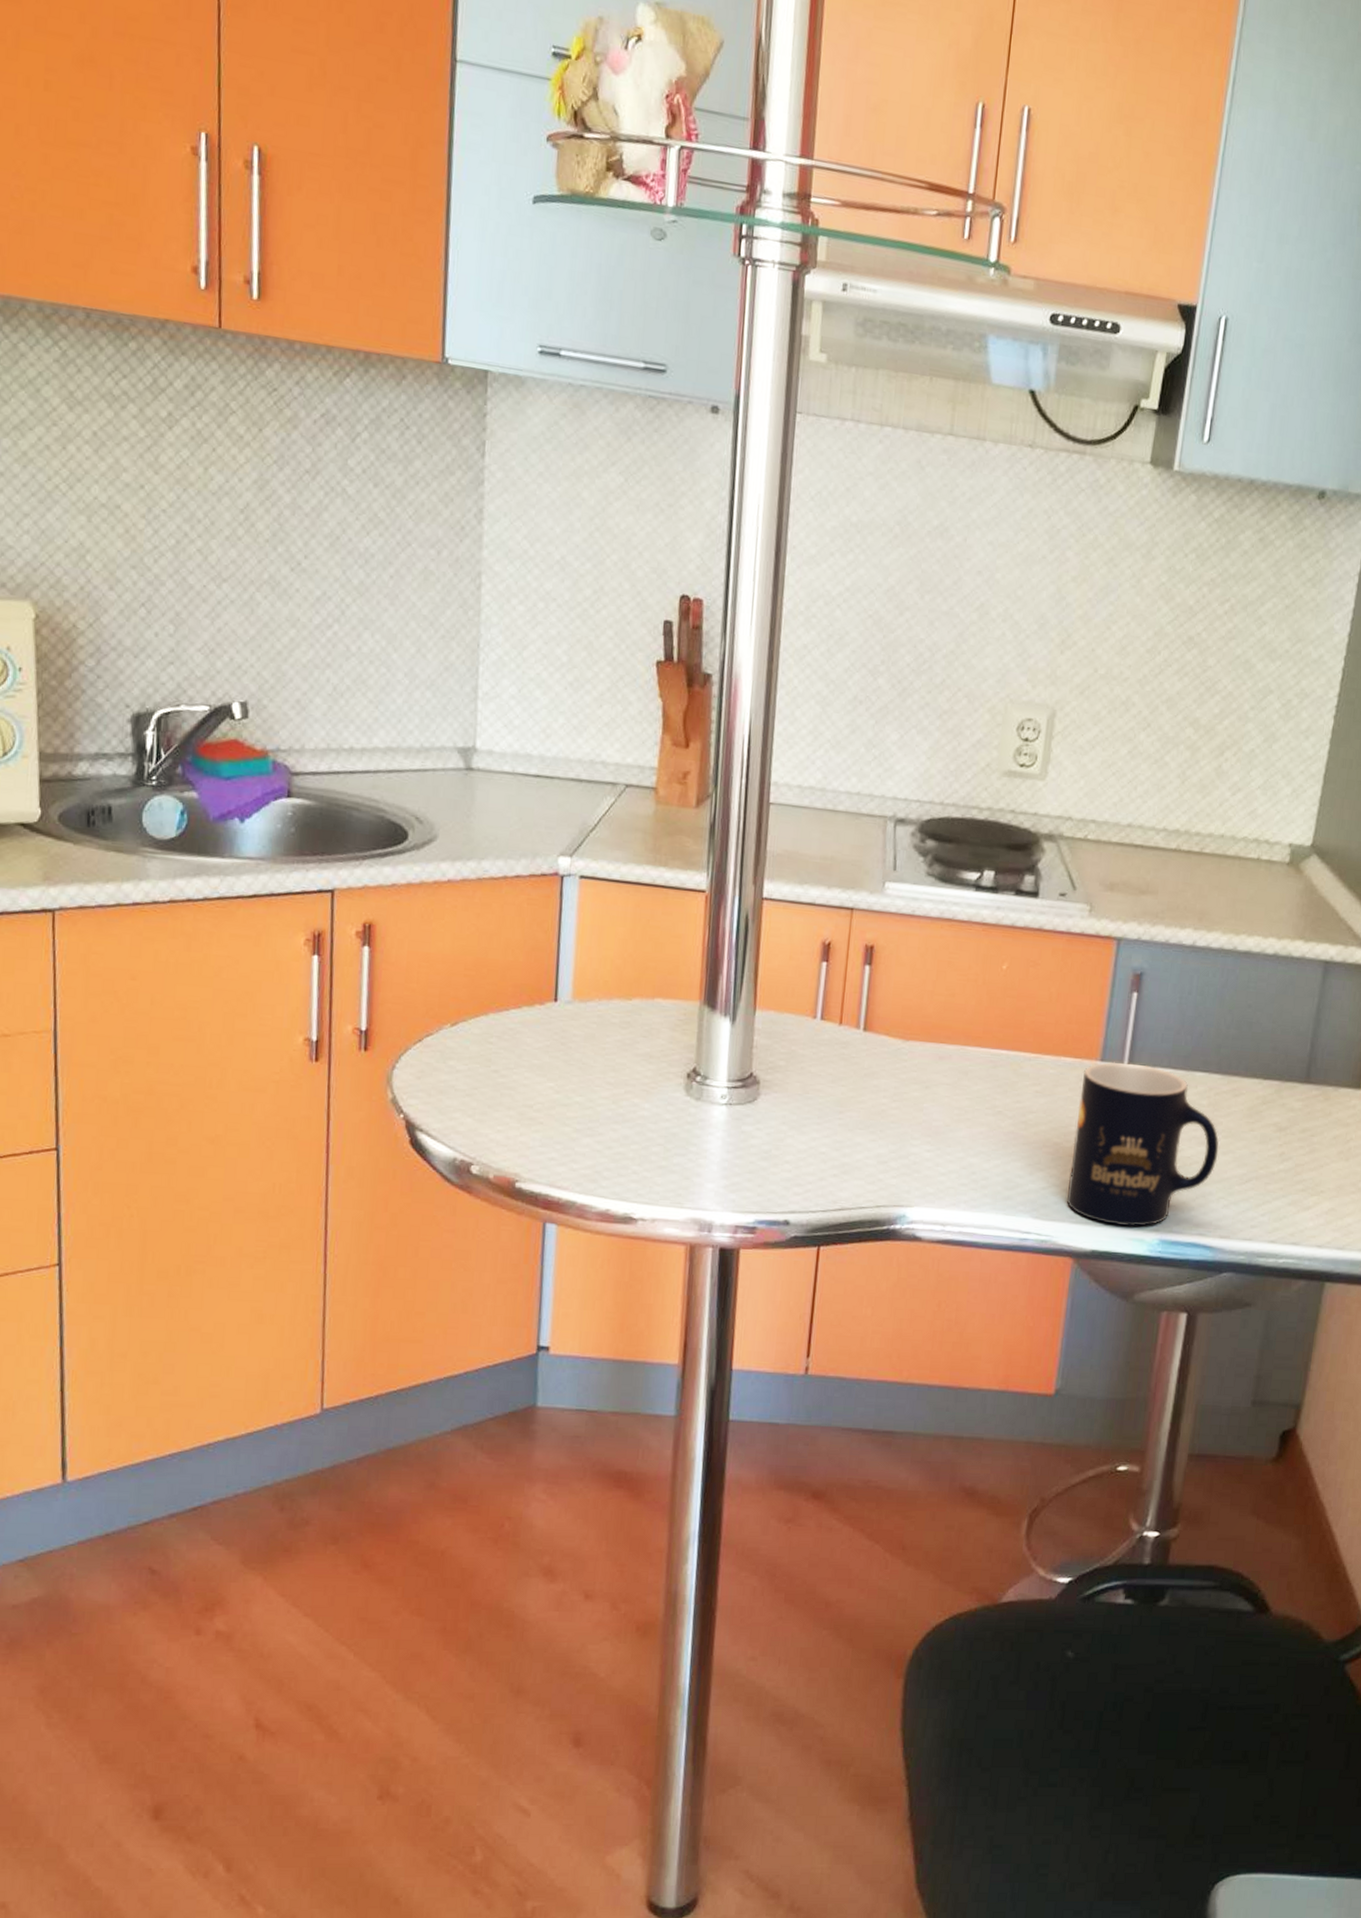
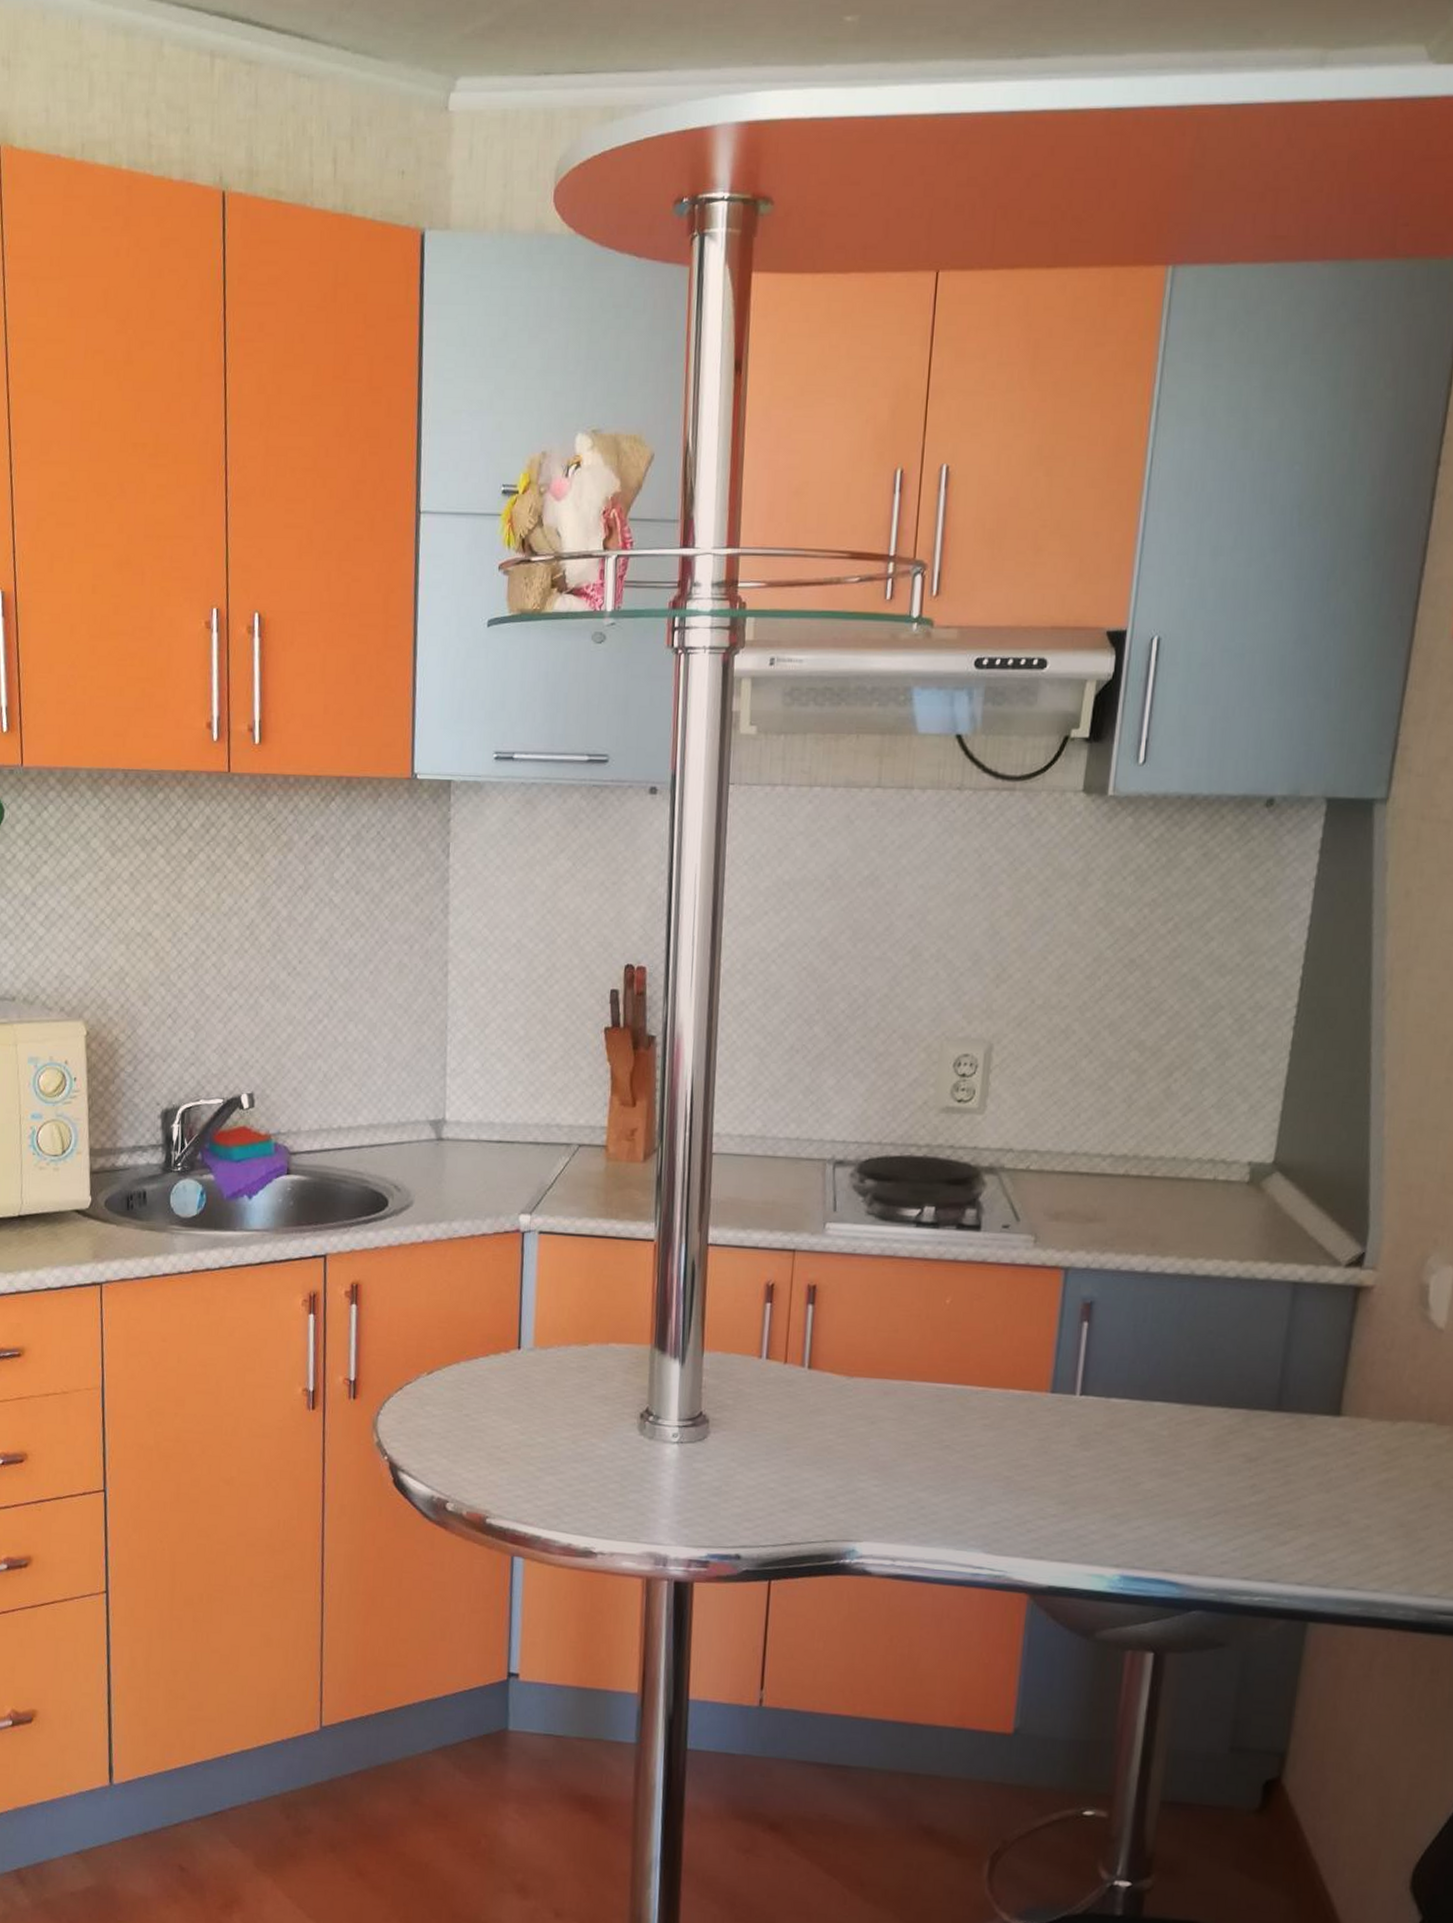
mug: present [1066,1062,1219,1227] -> none [1019,1393,1183,1563]

